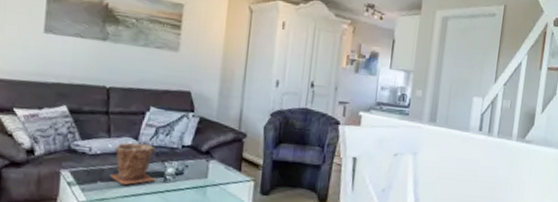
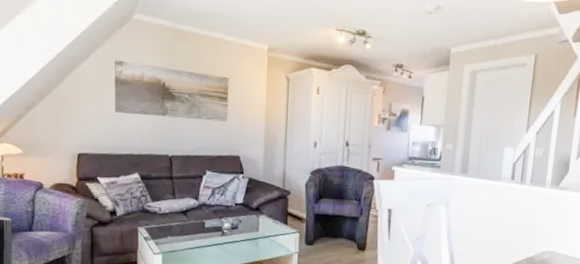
plant pot: present [110,141,156,186] -> none [178,202,215,239]

